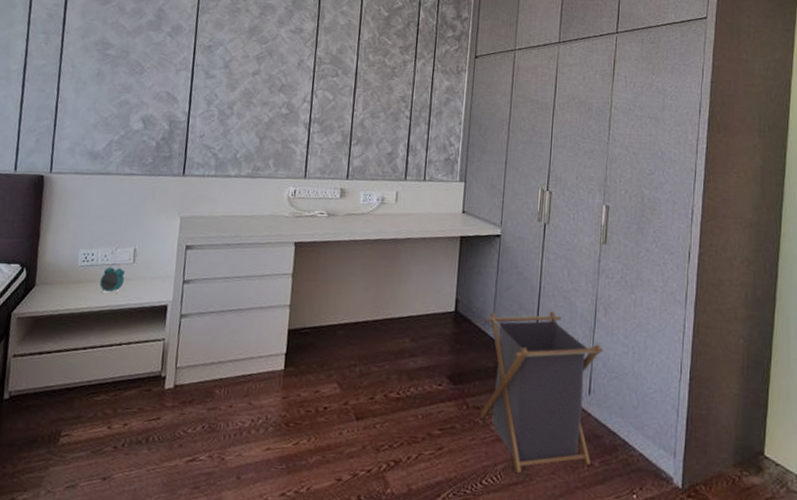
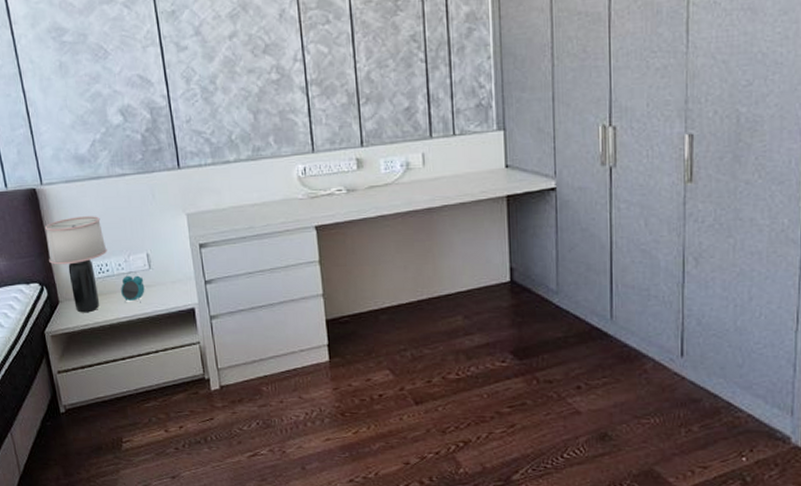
table lamp: none [37,206,98,299] -> present [44,216,107,313]
laundry basket: present [480,312,604,474] -> none [547,269,697,446]

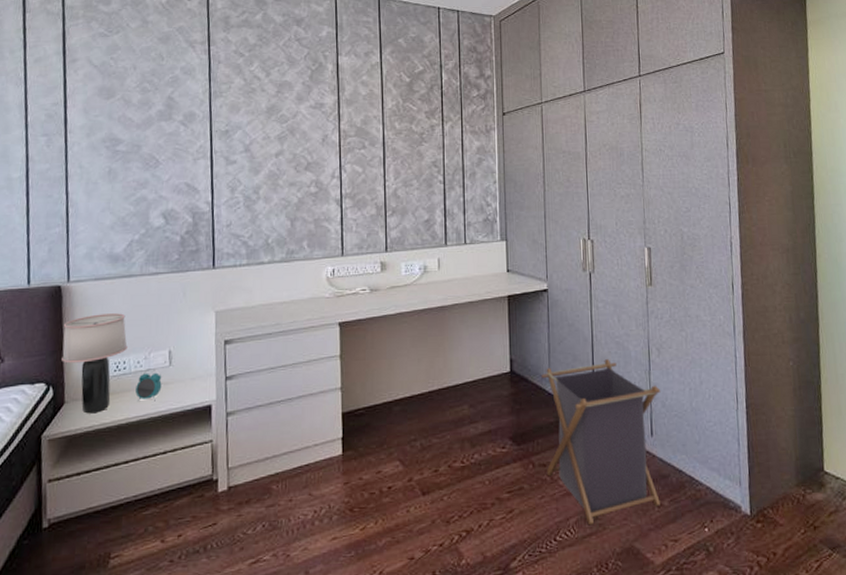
laundry basket: none [547,269,697,446] -> present [541,359,661,526]

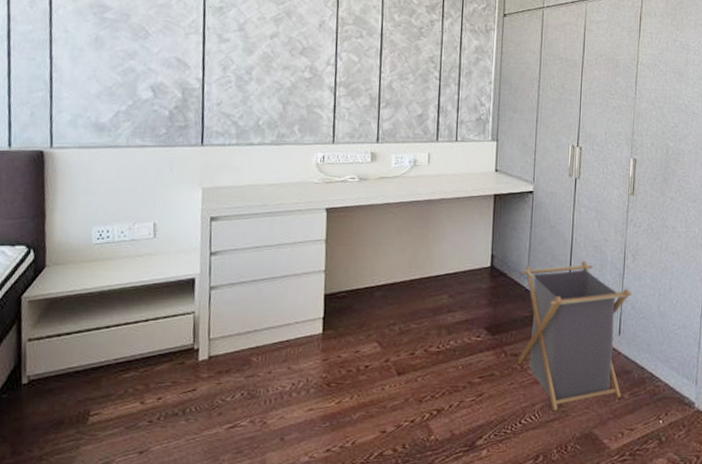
table lamp: present [62,313,128,414] -> none [43,182,112,279]
alarm clock: present [135,368,162,402] -> none [118,239,146,271]

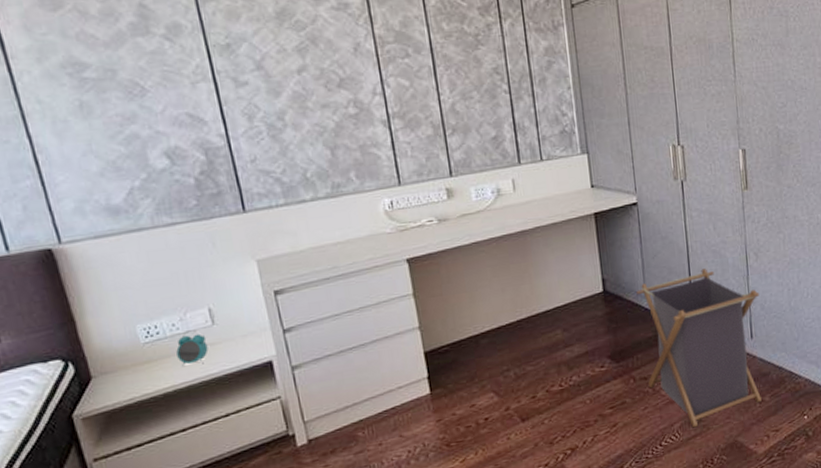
alarm clock: none [118,239,146,271] -> present [176,329,209,367]

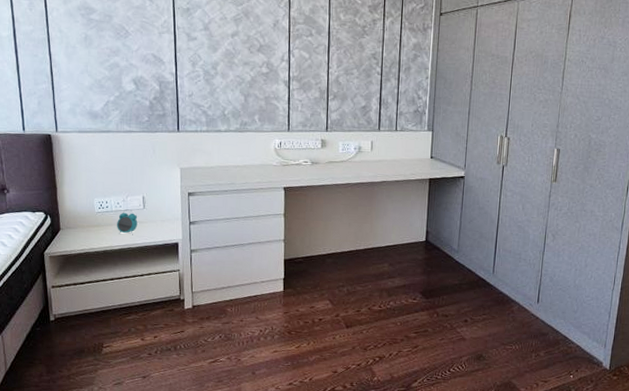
laundry basket: present [636,269,762,428] -> none [448,239,551,364]

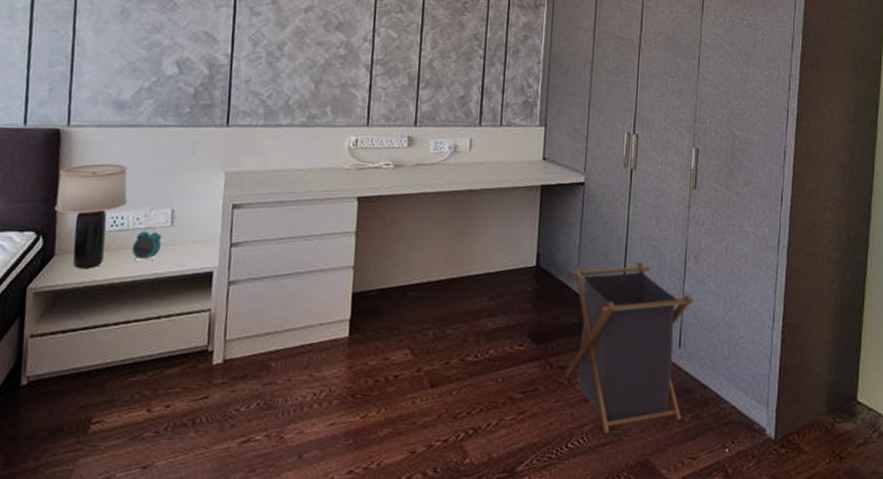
table lamp: none [55,161,109,240] -> present [55,163,128,269]
laundry basket: none [448,239,551,364] -> present [565,262,694,435]

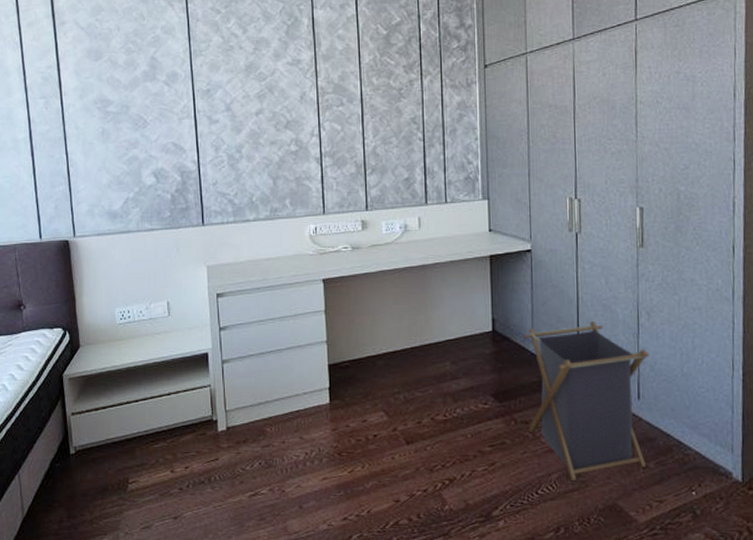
table lamp: present [55,163,128,269] -> none [73,266,130,357]
alarm clock: present [132,227,162,262] -> none [140,318,163,348]

